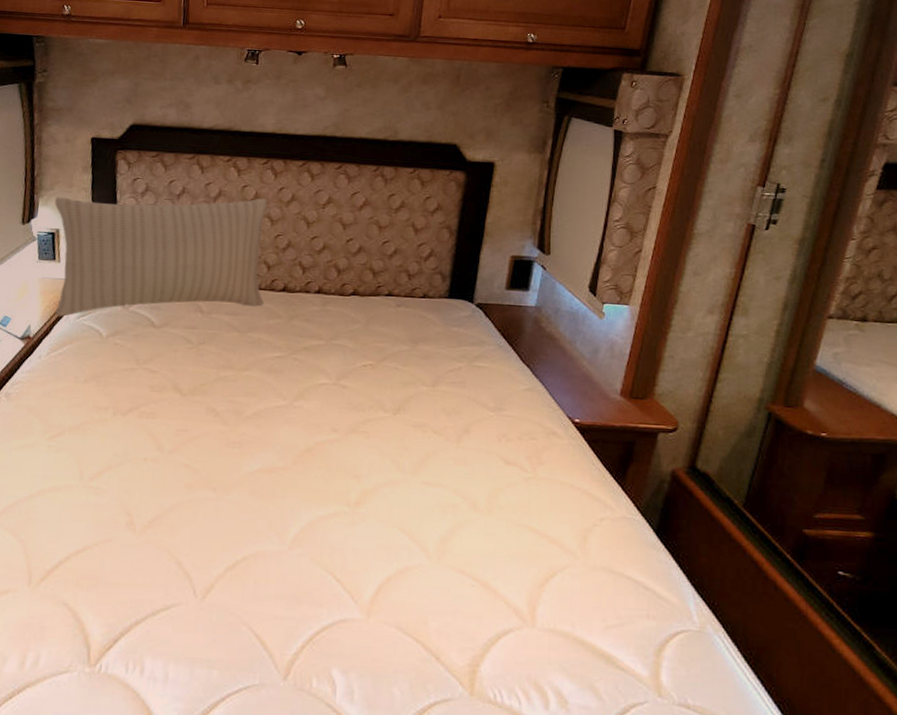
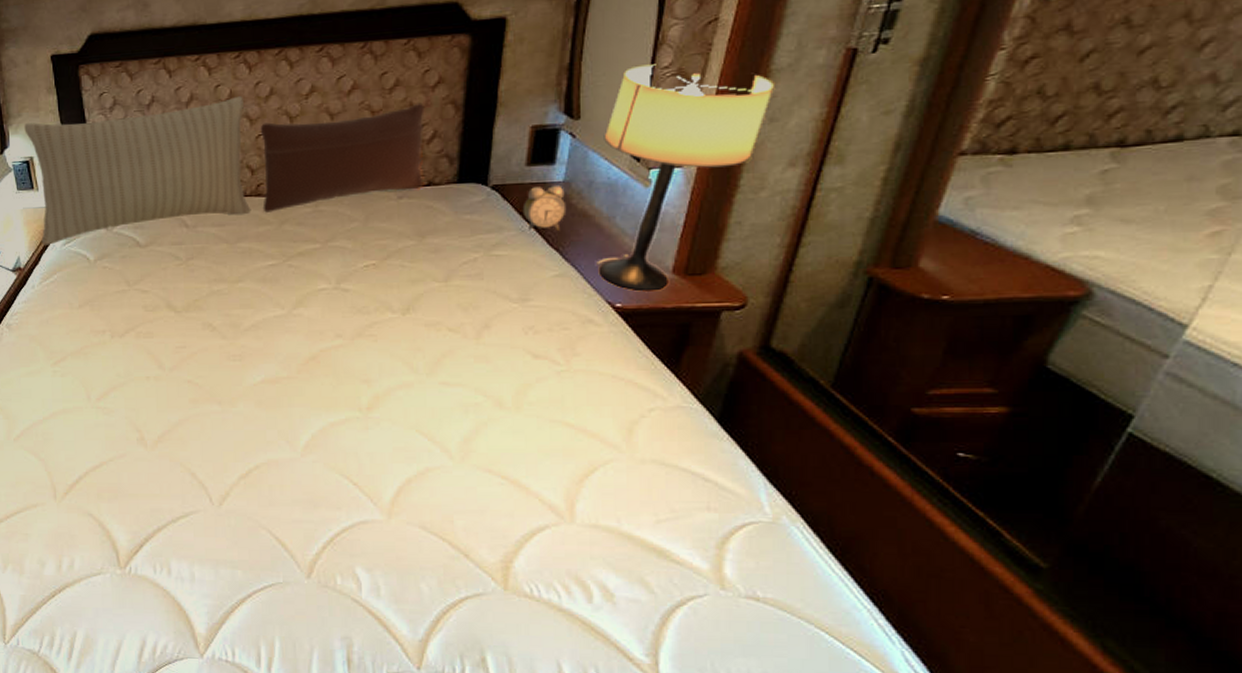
pillow: none [275,224,424,307] -> present [260,102,425,213]
alarm clock: none [501,309,537,349] -> present [522,186,567,232]
table lamp: none [560,216,696,411] -> present [596,64,774,292]

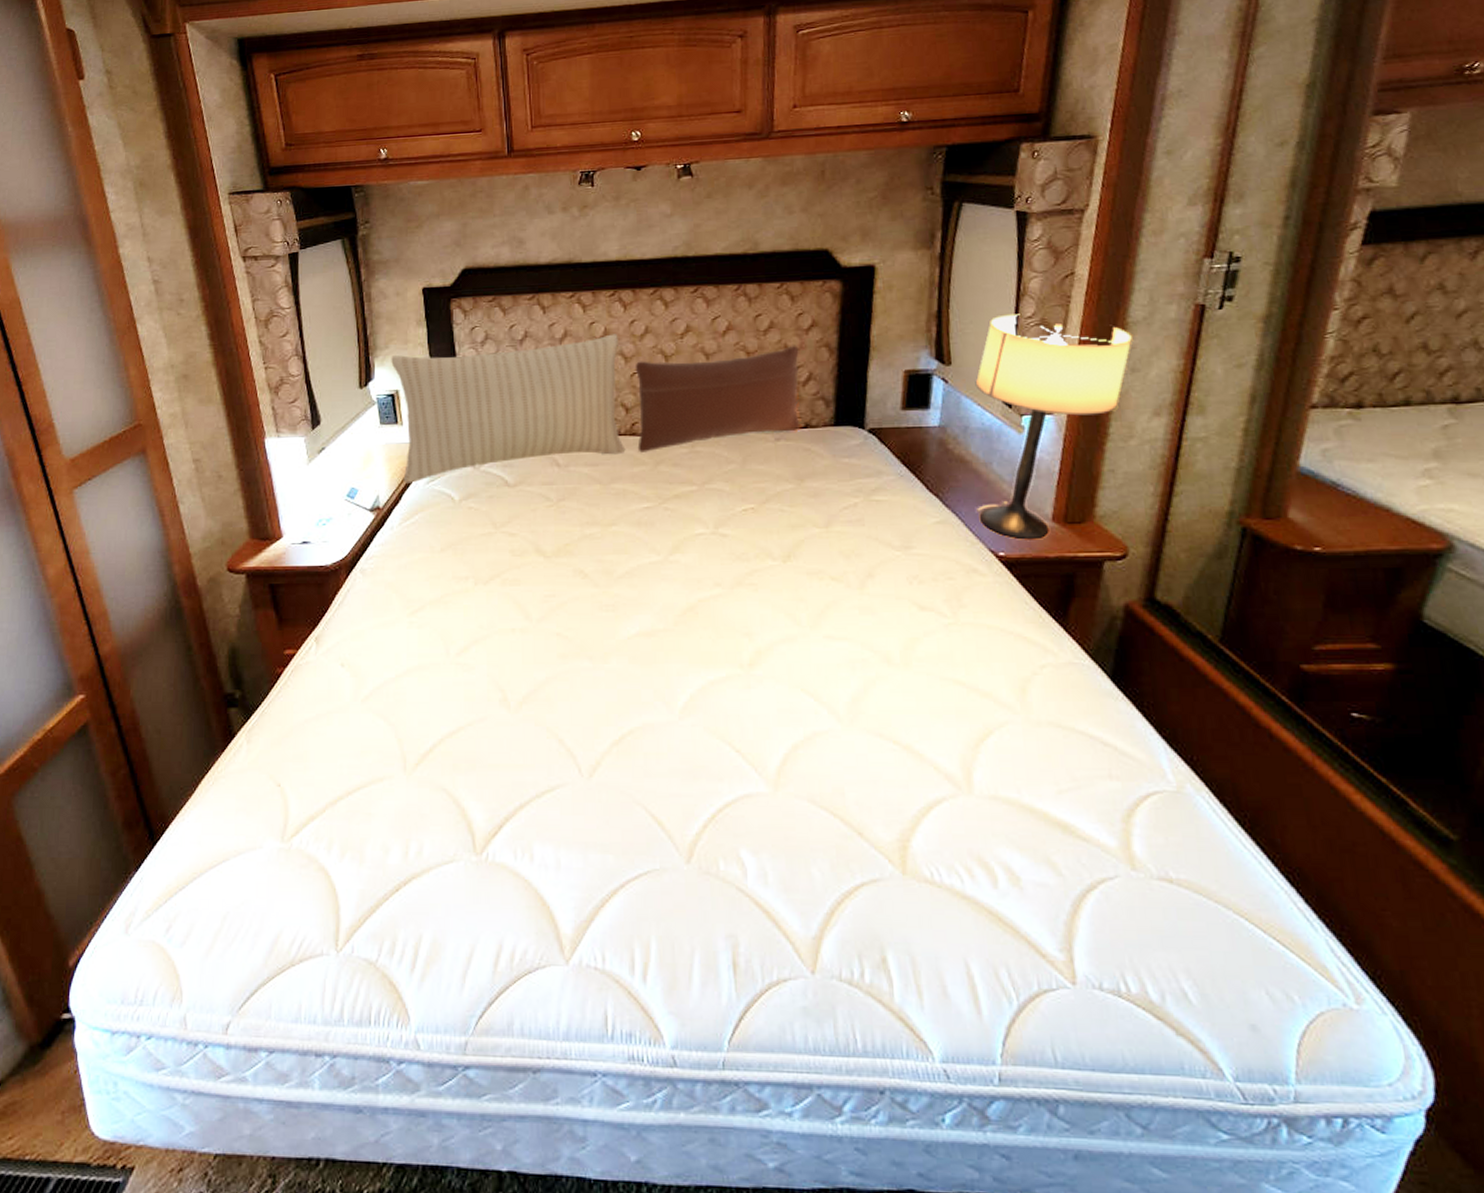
alarm clock: present [522,186,567,232] -> none [900,431,944,477]

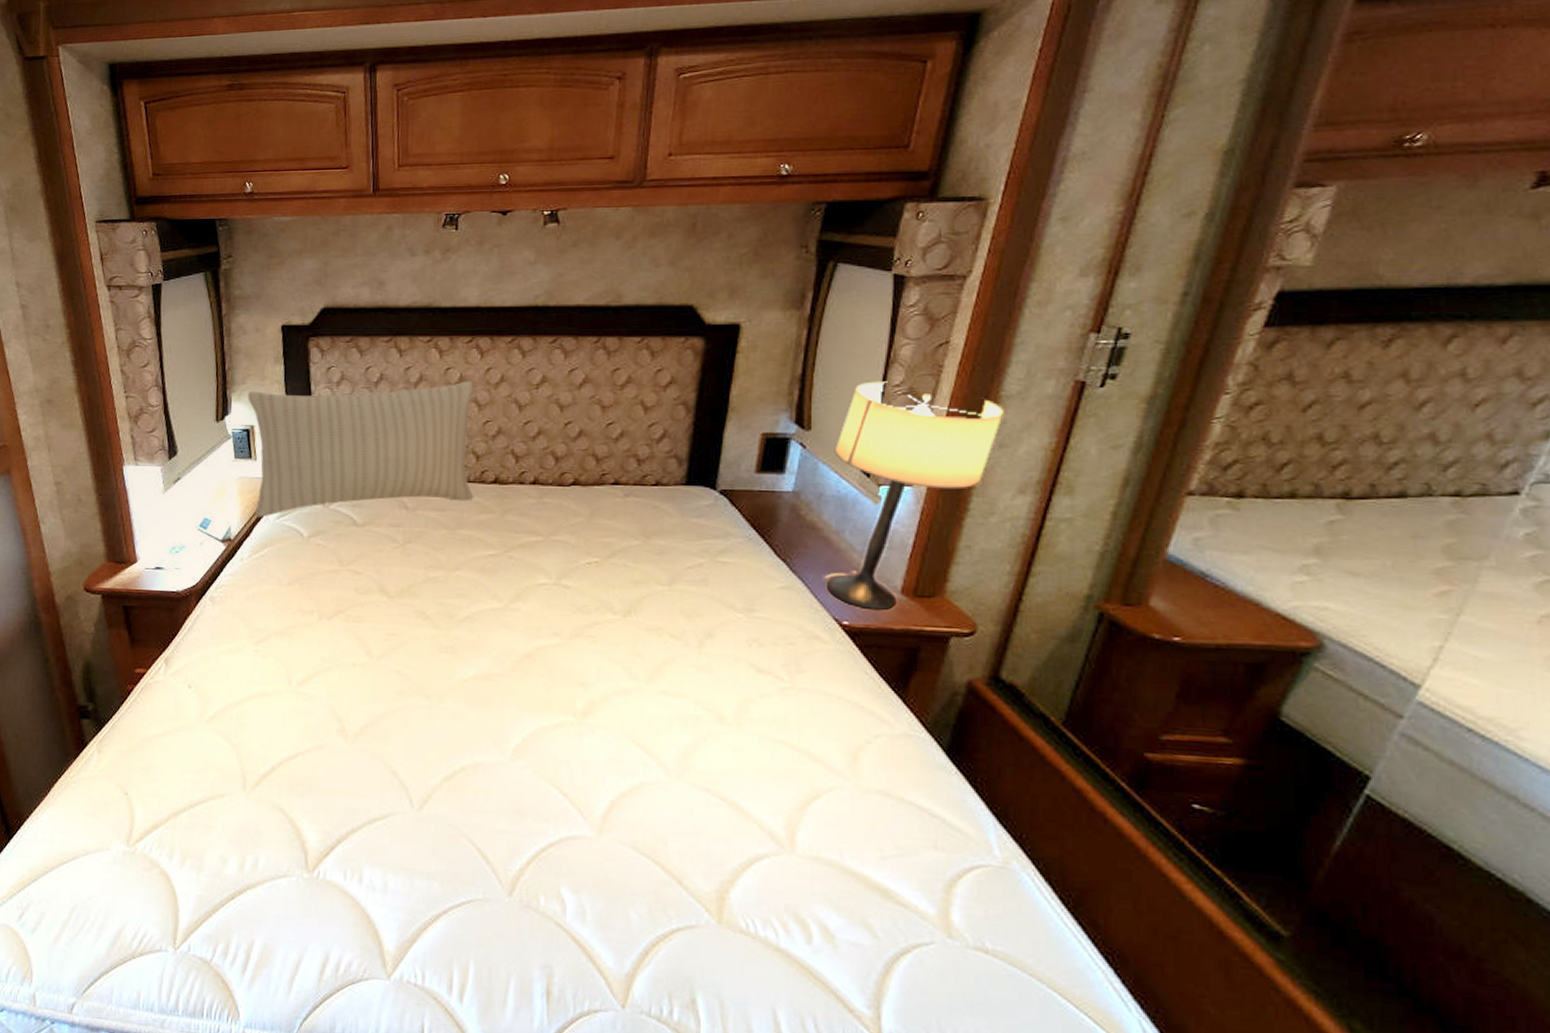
pillow: present [635,345,800,453] -> none [486,401,655,501]

